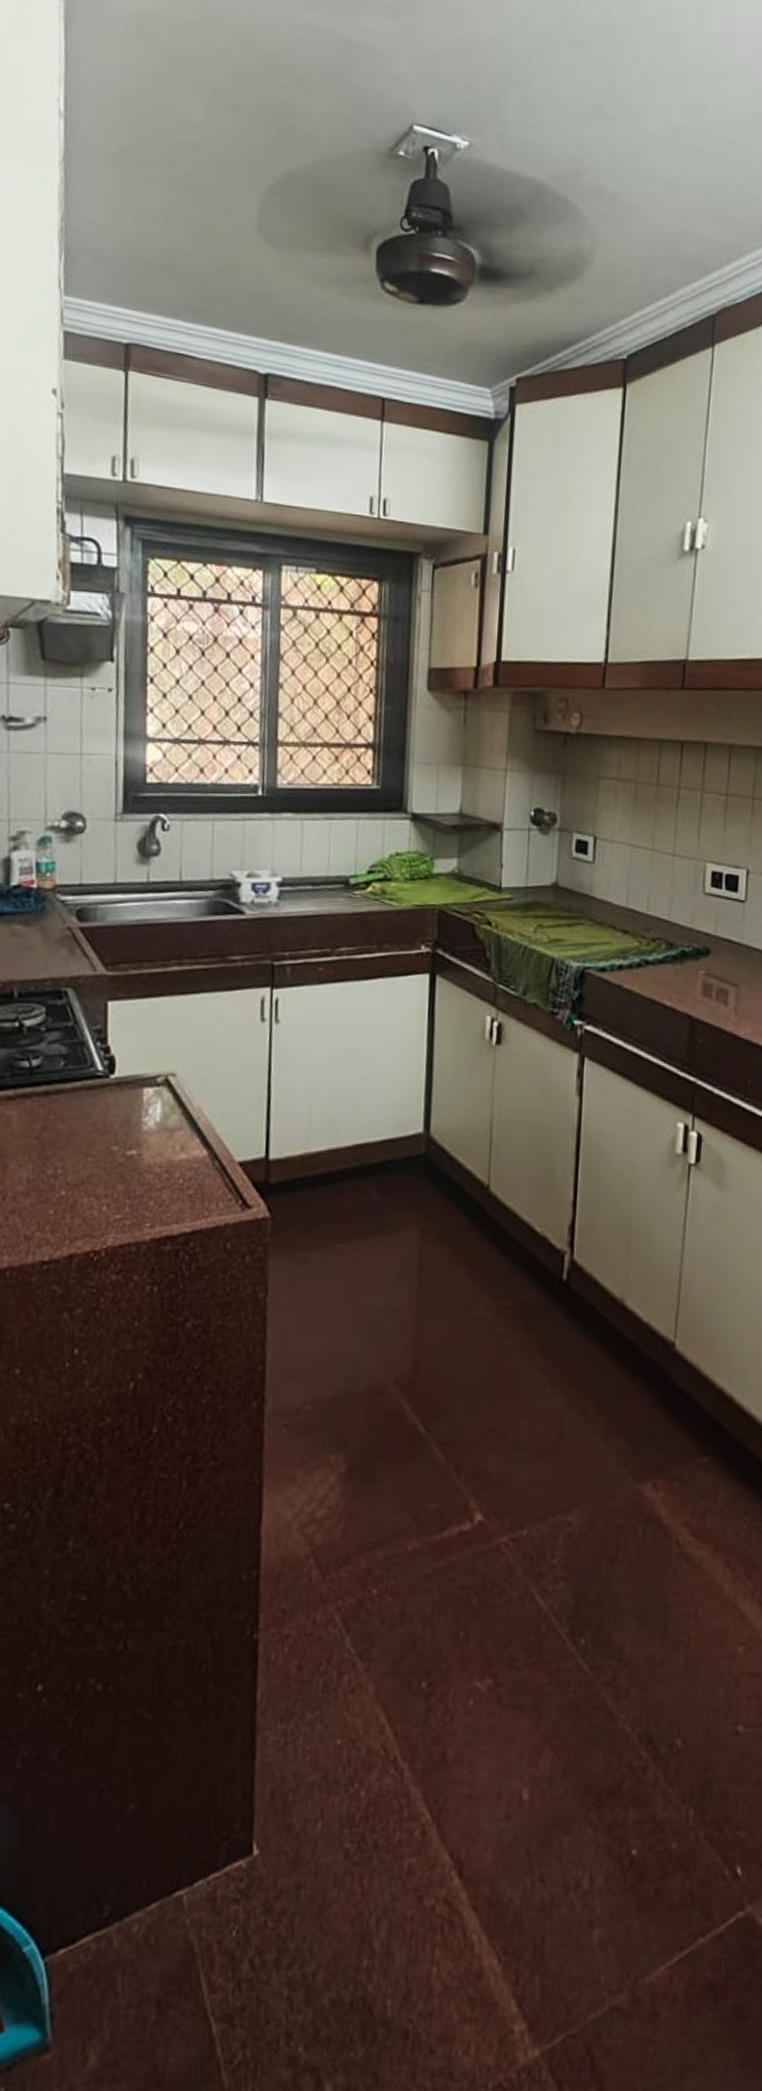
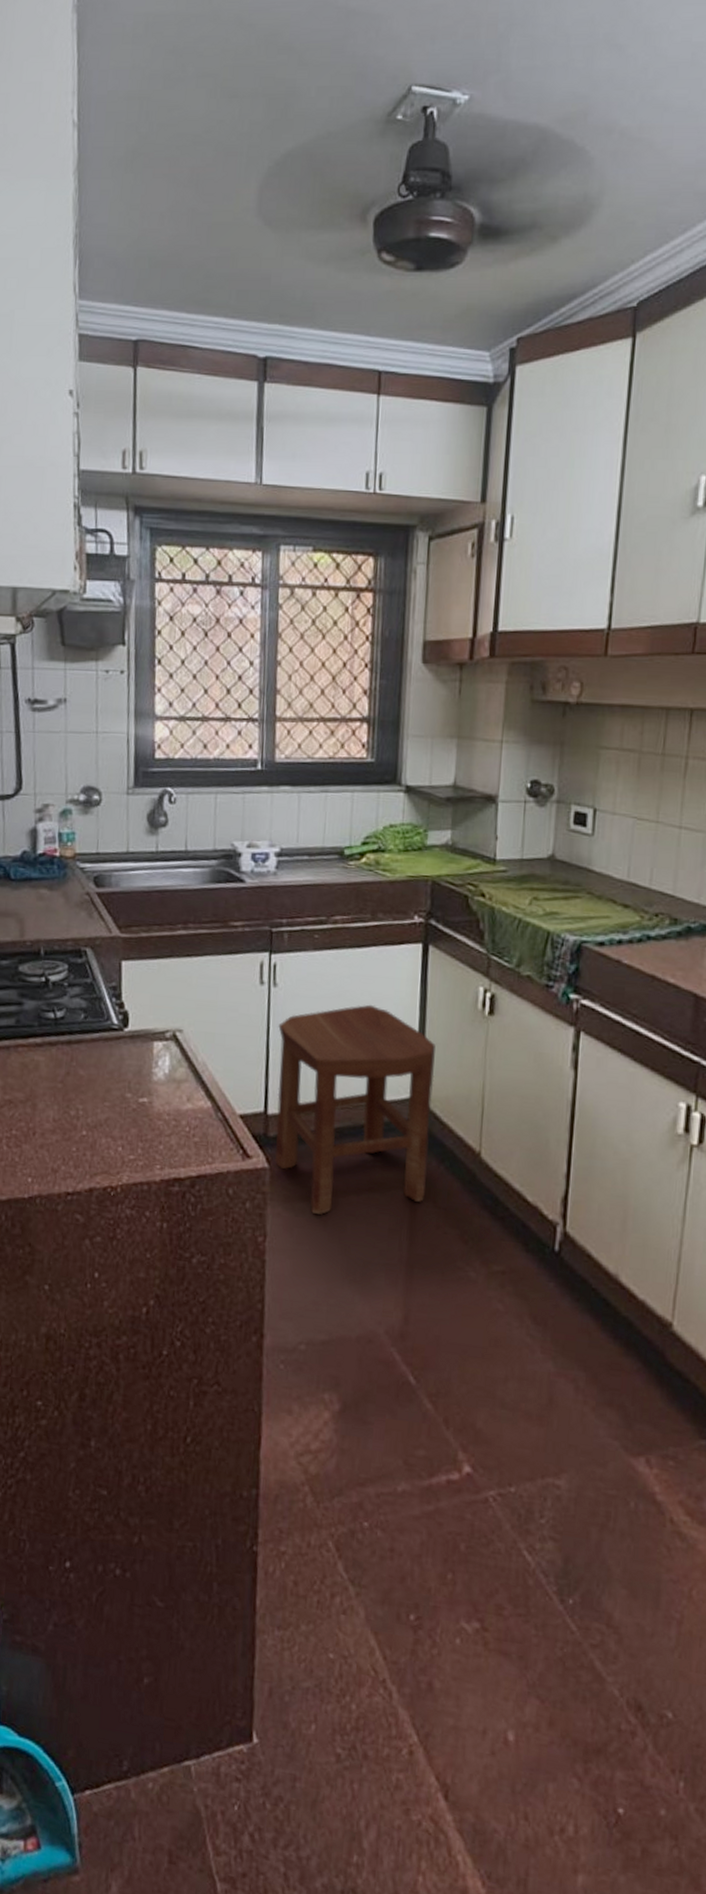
stool: none [276,1038,443,1263] -> present [274,1004,436,1214]

